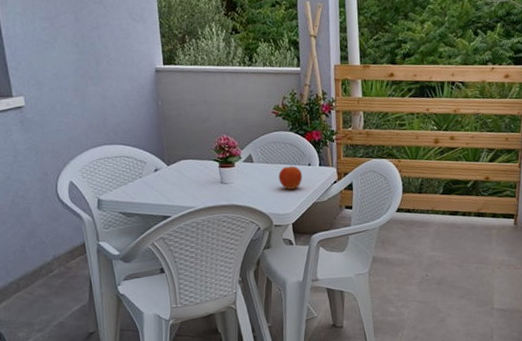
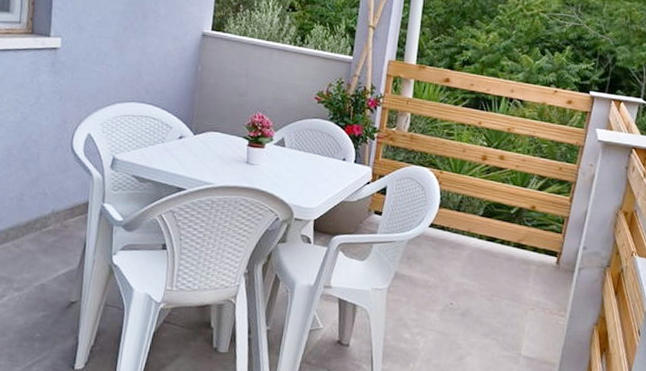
fruit: present [278,166,303,190] -> none [308,157,335,183]

